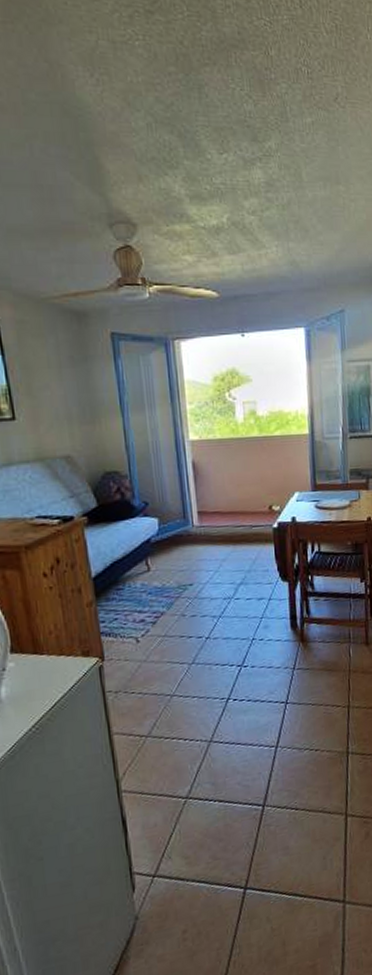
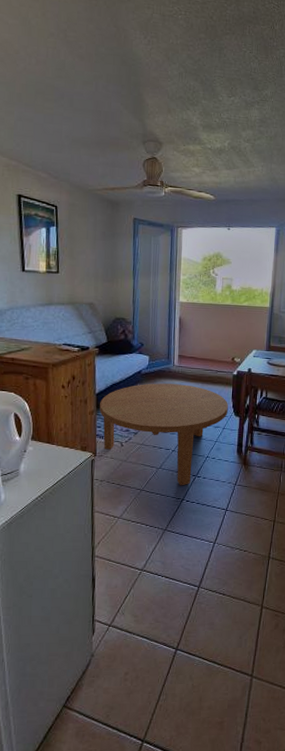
coffee table: none [99,549,273,682] -> present [100,383,228,486]

